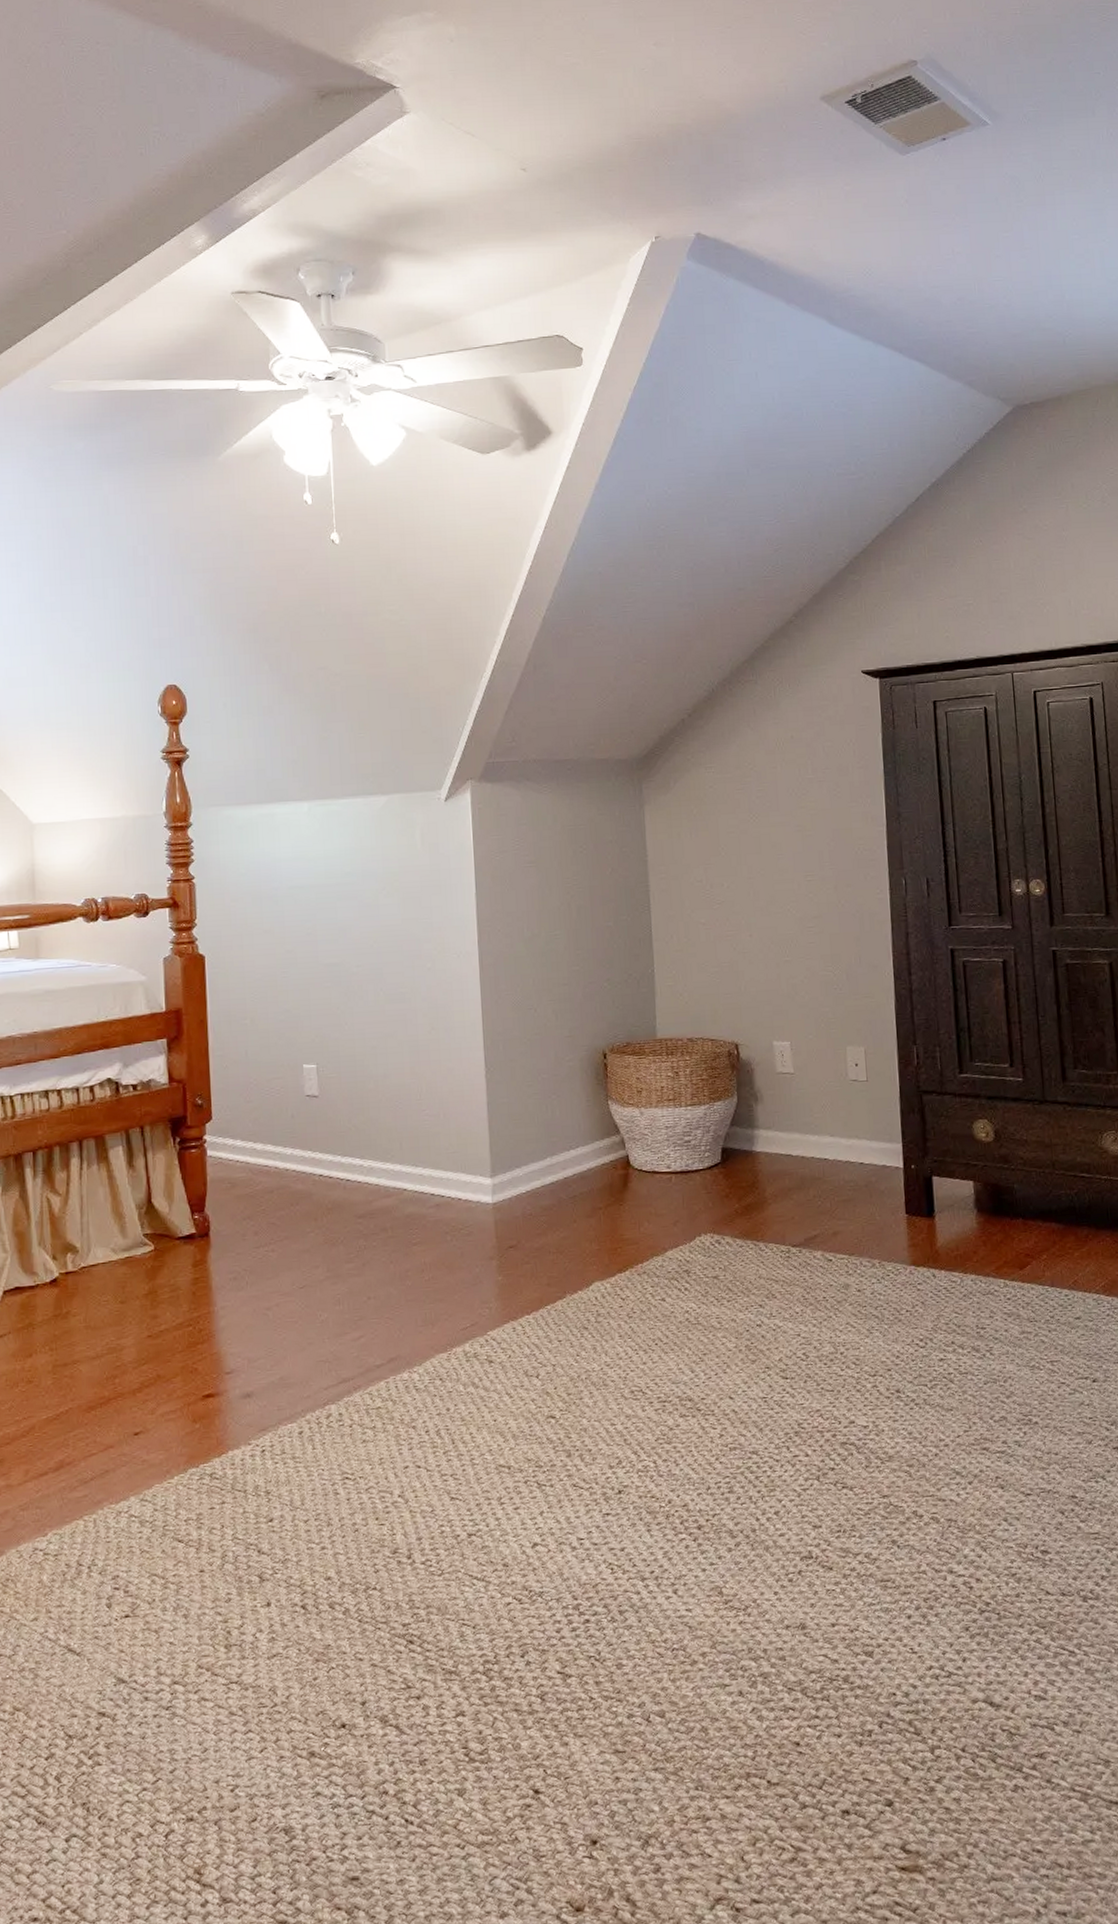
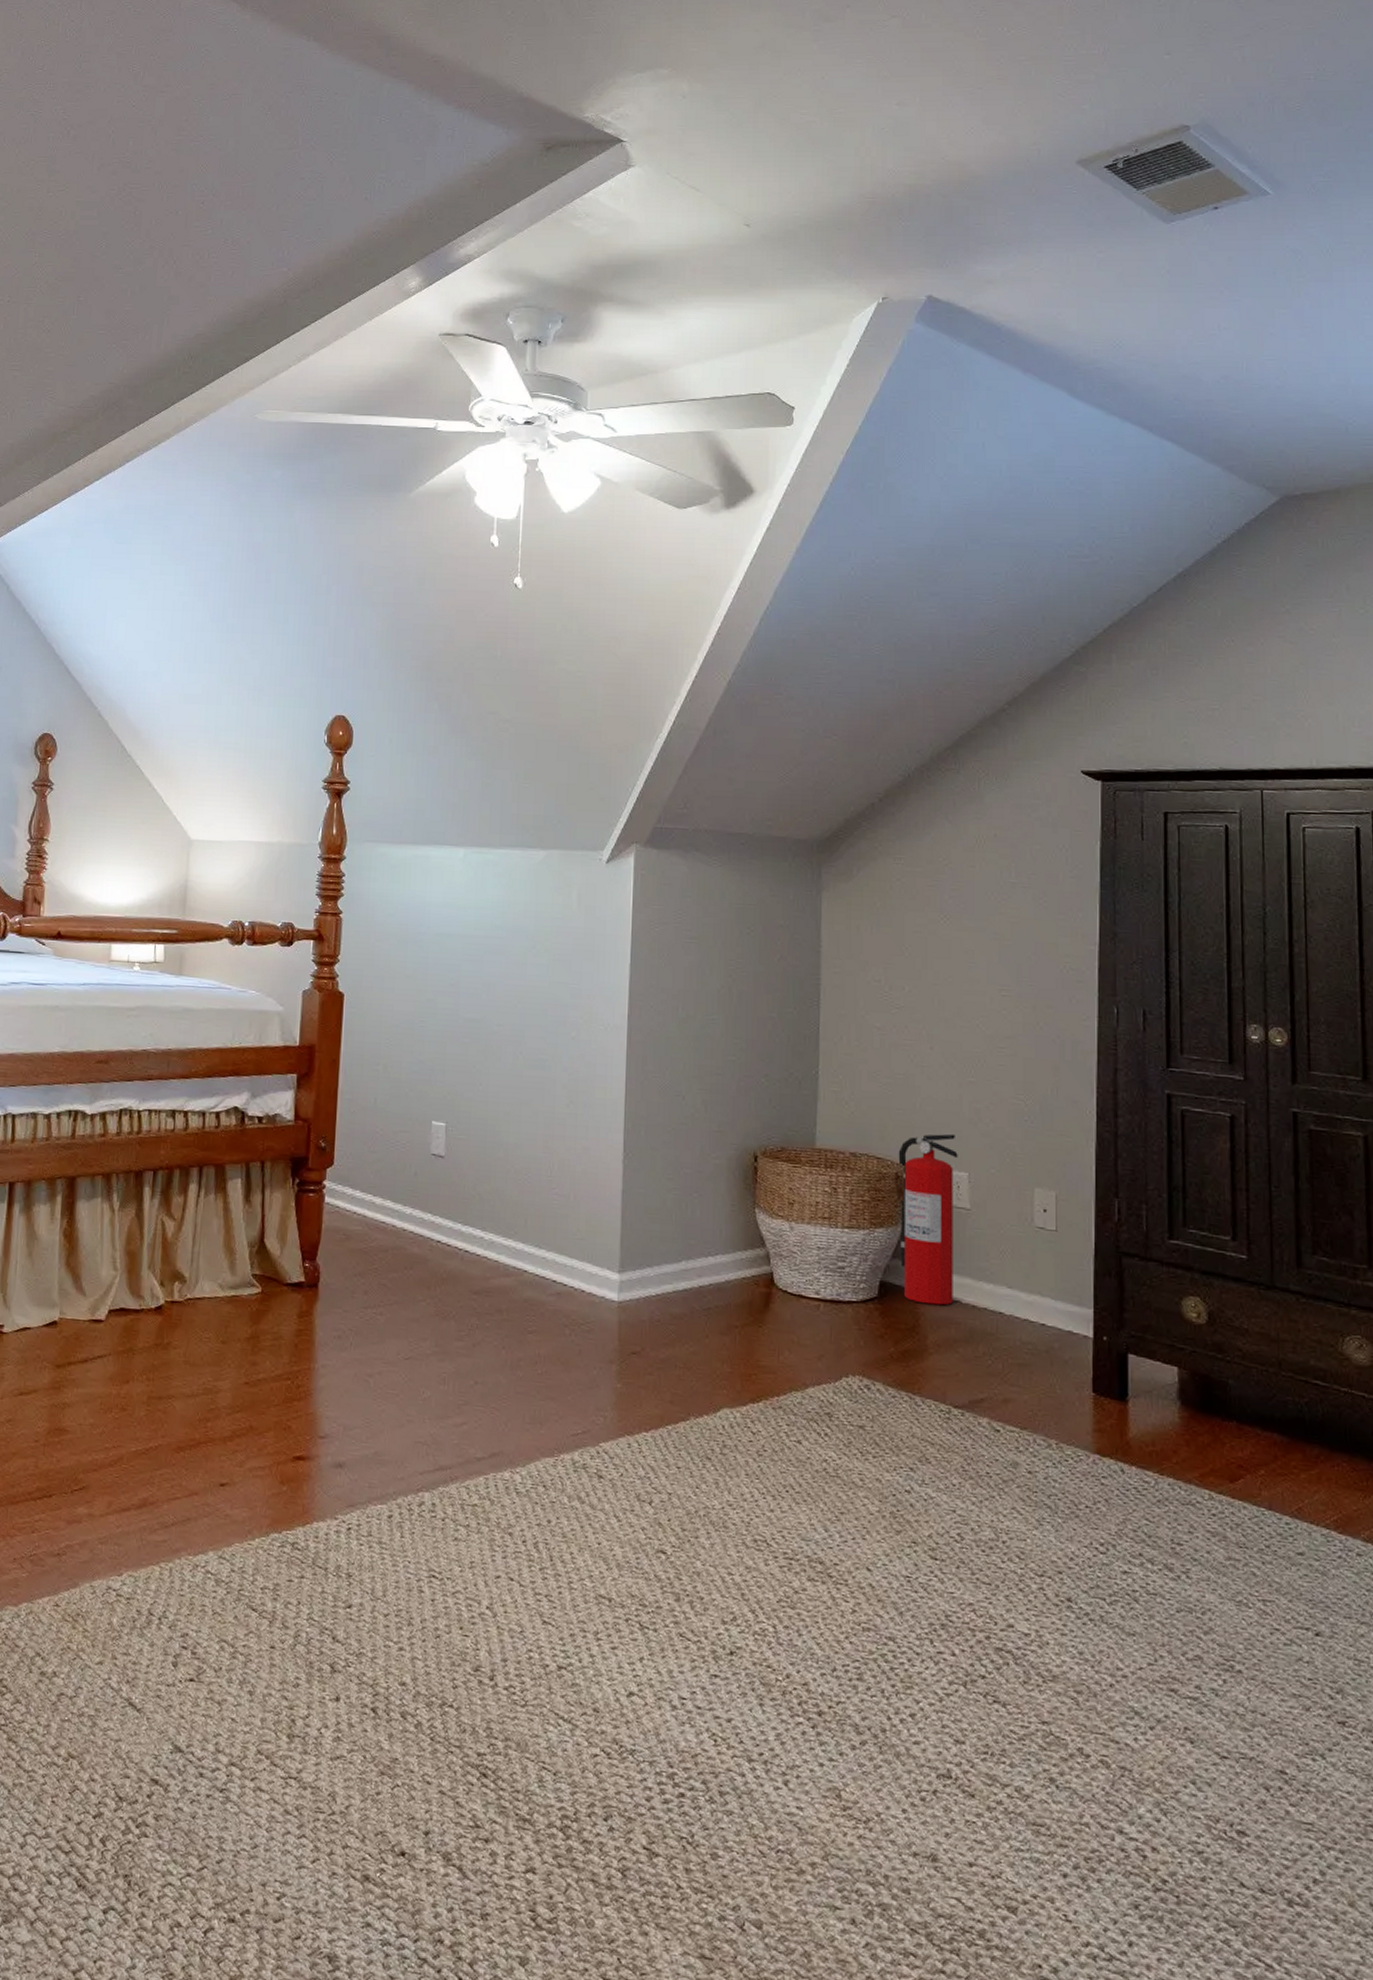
fire extinguisher: none [729,1009,785,1162] -> present [898,1133,958,1306]

